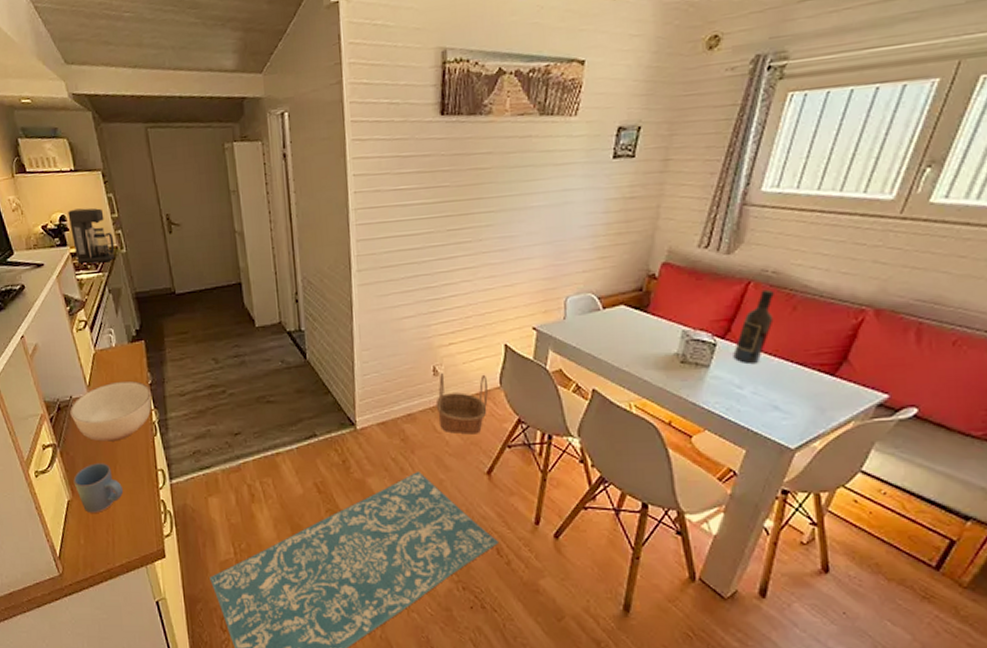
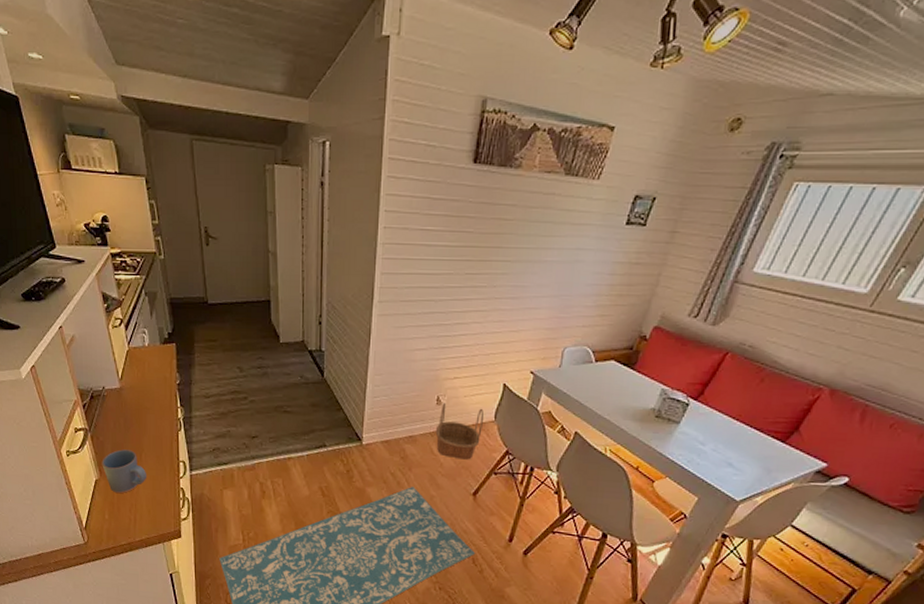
coffee maker: present [68,208,115,264] -> none [110,211,153,266]
bowl: present [70,380,152,442] -> none [102,378,178,432]
wine bottle: present [733,289,774,365] -> none [702,360,747,426]

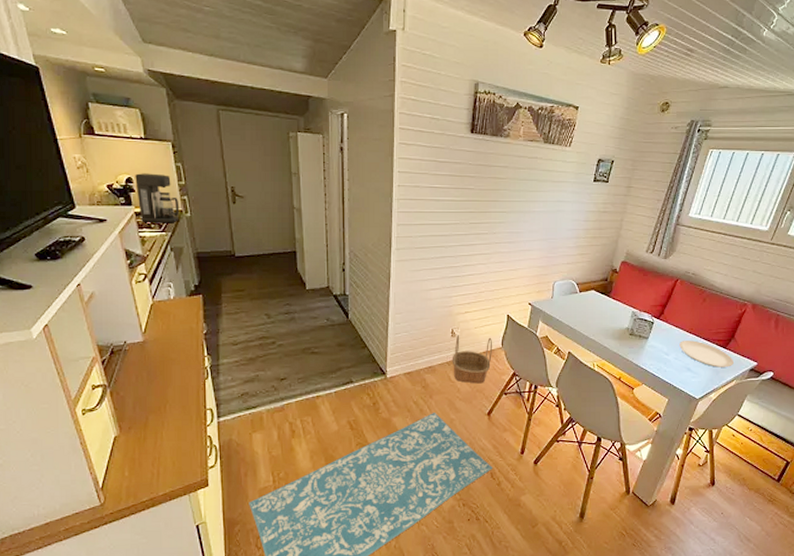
mug: present [101,449,147,494] -> none [122,402,172,448]
coffee maker: none [110,211,153,266] -> present [135,173,180,223]
plate: none [720,429,794,467] -> present [679,340,734,368]

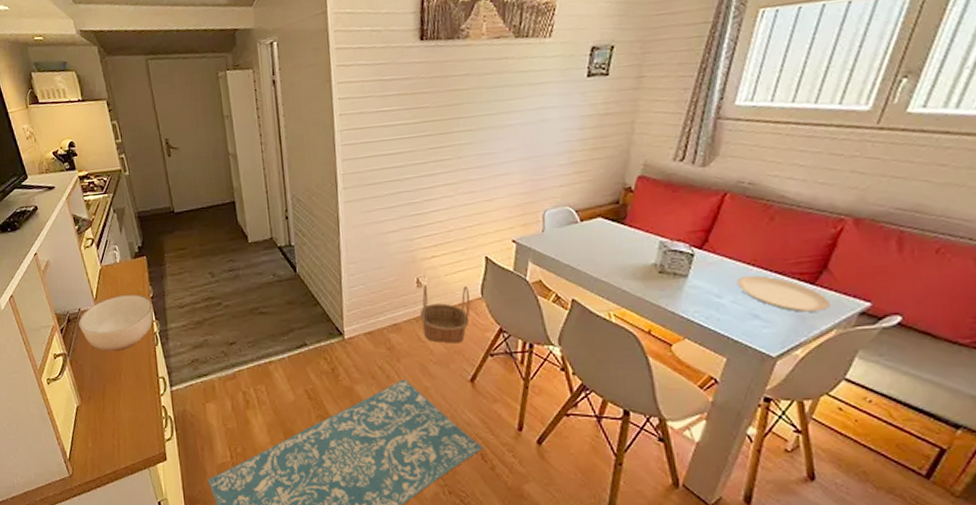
bowl: none [123,329,205,383] -> present [78,294,153,351]
coffee maker: present [135,173,180,223] -> none [76,134,119,186]

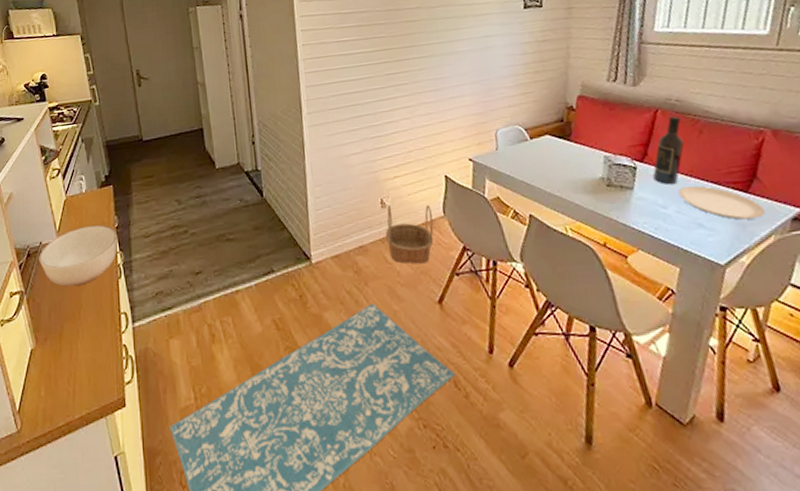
wine bottle: none [711,200,751,274] -> present [653,116,685,185]

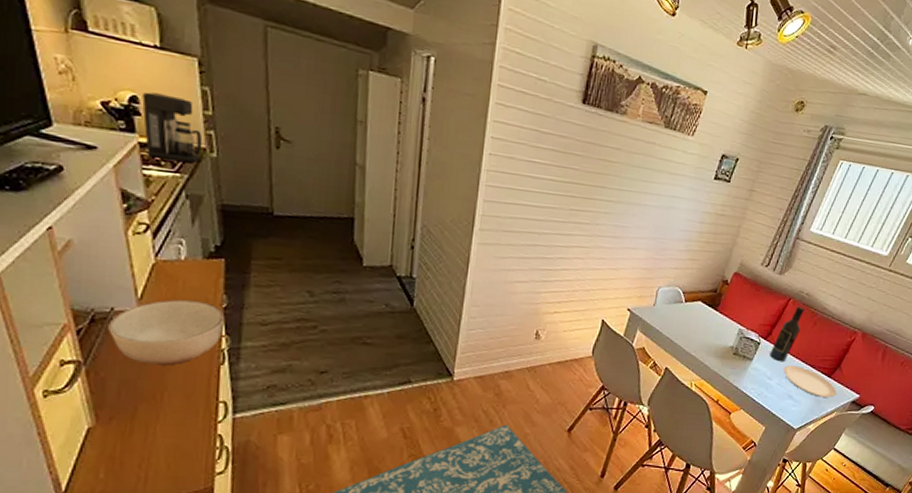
coffee maker: none [49,67,89,117] -> present [142,91,203,164]
basket: present [385,204,434,264] -> none [532,337,582,396]

